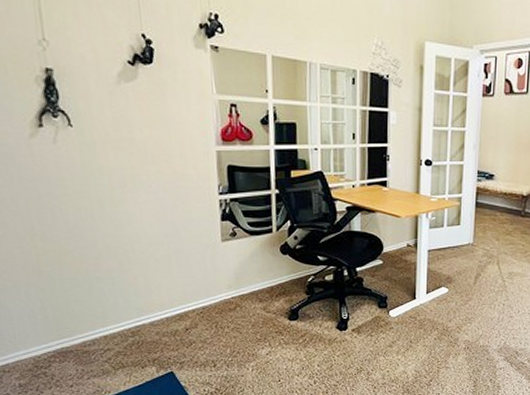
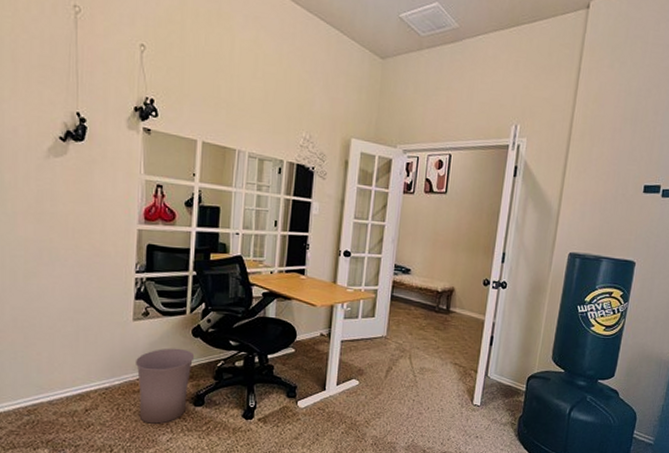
waste bin: none [229,266,285,339] -> present [136,348,195,424]

